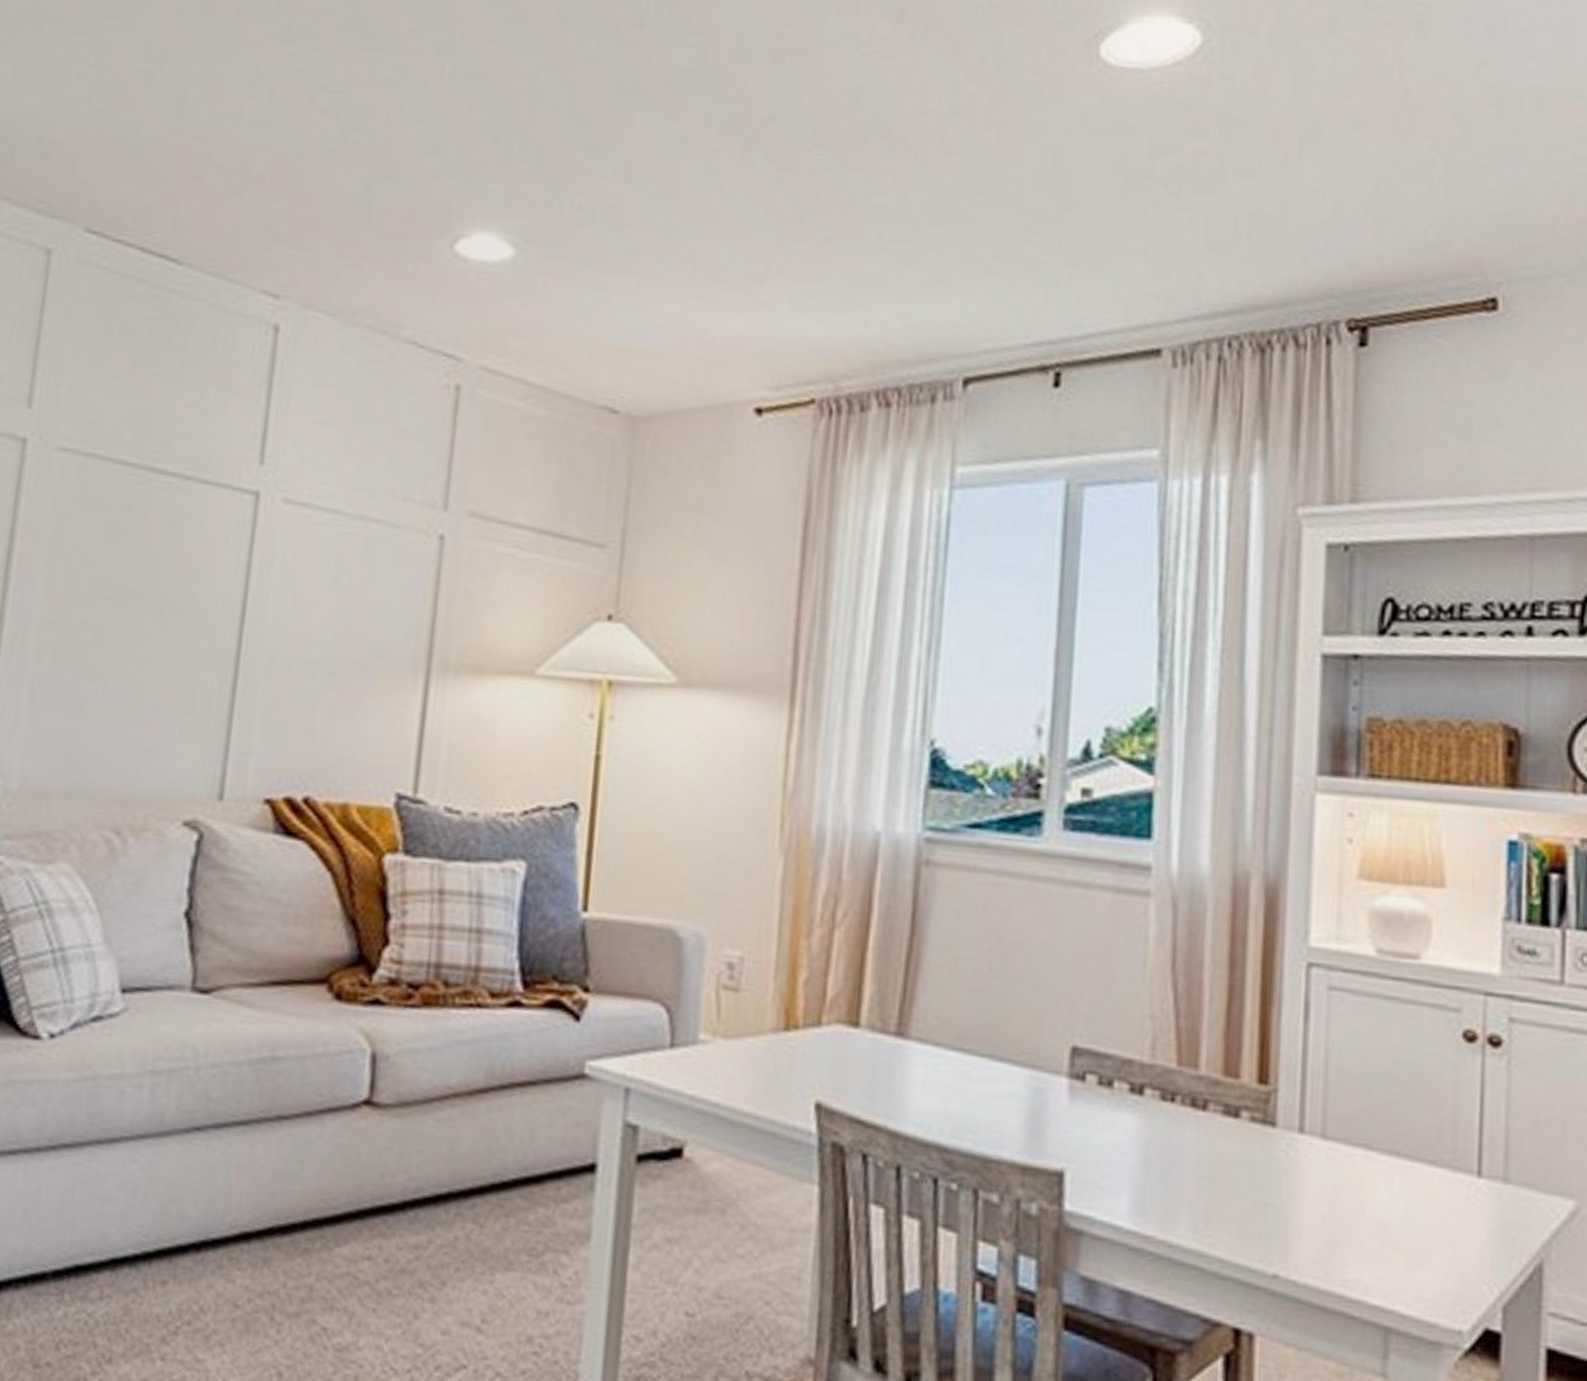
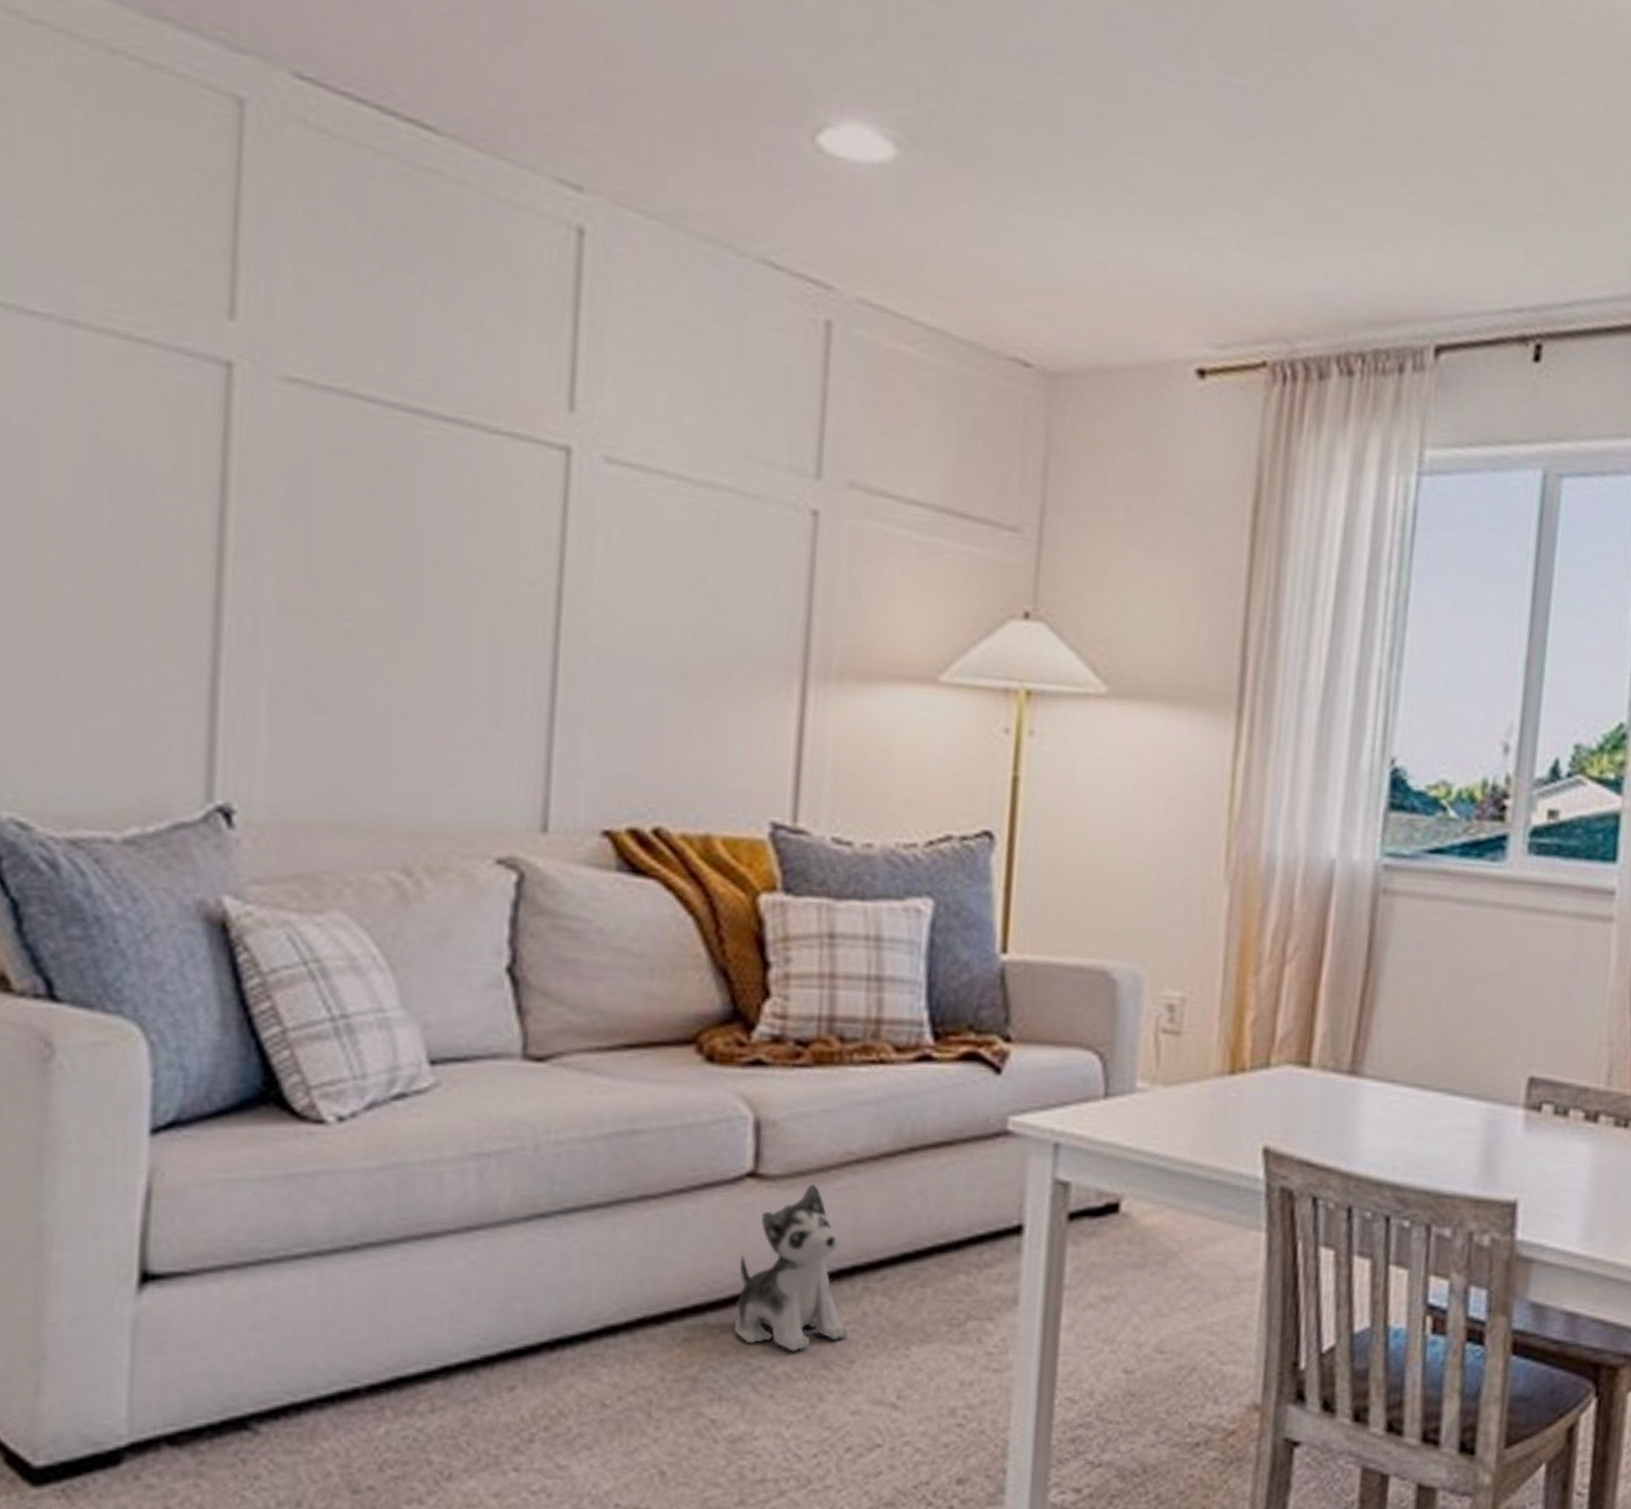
plush toy: none [346,1113,443,1269] -> present [735,1183,850,1352]

